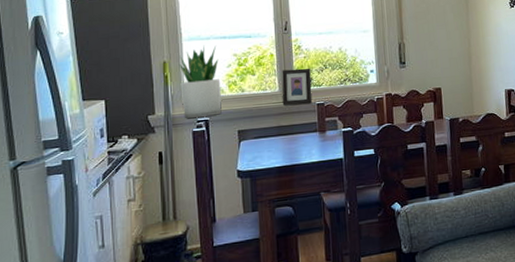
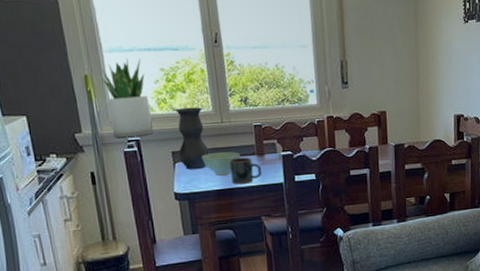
vase: none [243,88,275,148] -> present [174,107,211,170]
bowl: none [265,129,304,153] -> present [201,152,241,176]
picture frame: present [282,68,312,105] -> none [214,86,249,126]
mug: none [292,134,323,161] -> present [229,157,262,184]

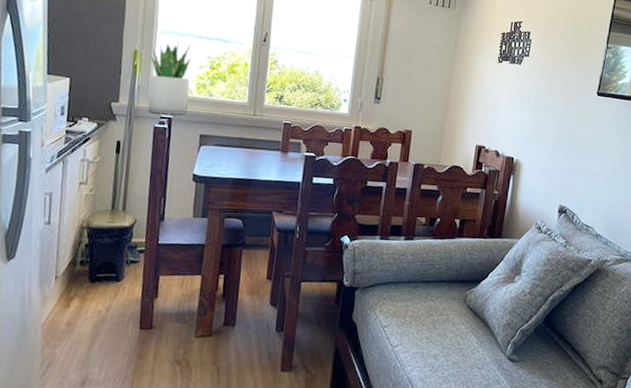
vase: present [174,107,211,170] -> none [205,95,239,156]
bowl: present [201,152,241,176] -> none [227,142,266,166]
mug: present [229,157,262,184] -> none [251,150,283,177]

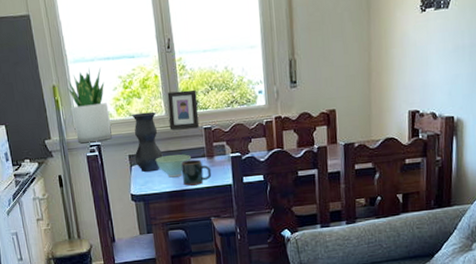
vase: none [205,95,239,156] -> present [131,111,164,173]
bowl: none [227,142,266,166] -> present [155,154,192,178]
picture frame: none [249,82,283,122] -> present [167,89,199,130]
mug: none [251,150,283,177] -> present [180,159,212,186]

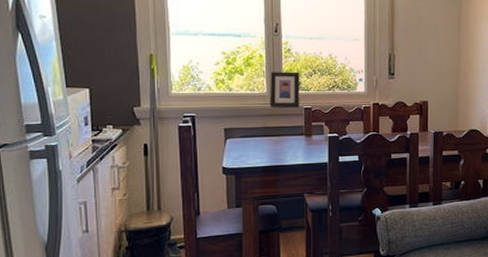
planter: present [67,67,112,144] -> none [166,40,208,114]
vase: present [131,111,164,173] -> none [230,88,261,147]
bowl: present [155,154,192,178] -> none [252,131,290,153]
mug: present [180,159,212,186] -> none [278,137,308,162]

